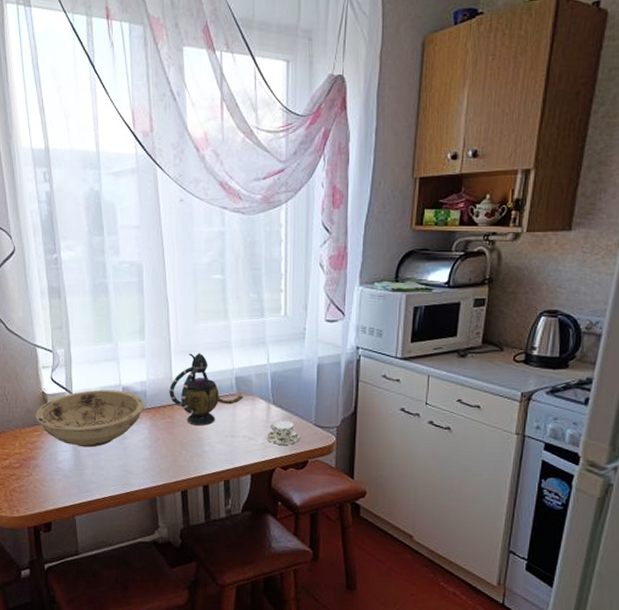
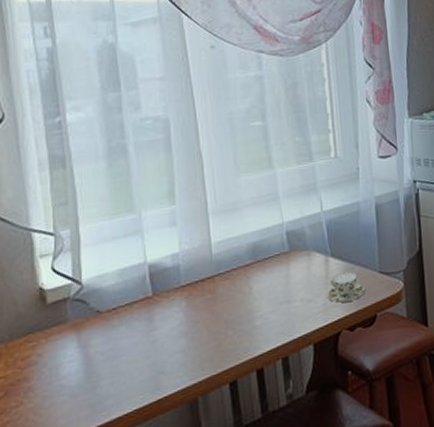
bowl: present [36,389,144,448] -> none [30,269,177,352]
teapot: present [169,353,243,427] -> none [208,210,297,298]

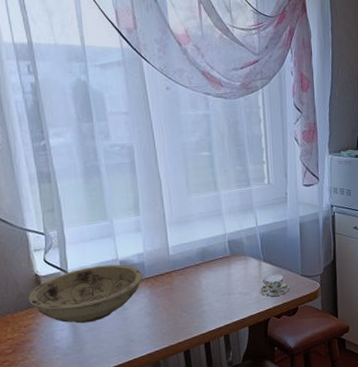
bowl: none [30,269,177,352] -> present [29,264,143,324]

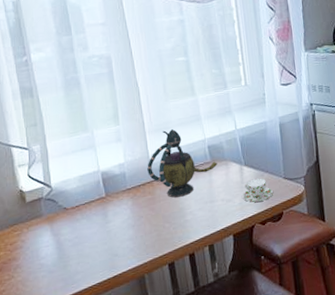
bowl: present [29,264,143,324] -> none [14,176,124,239]
teapot: none [166,223,237,289] -> present [147,129,217,198]

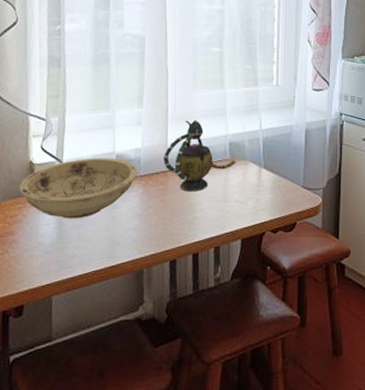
bowl: none [14,176,124,239] -> present [19,158,137,219]
teacup: present [242,178,273,203] -> none [257,183,289,208]

